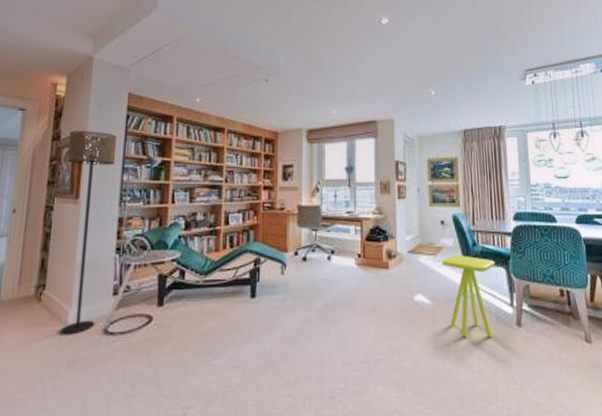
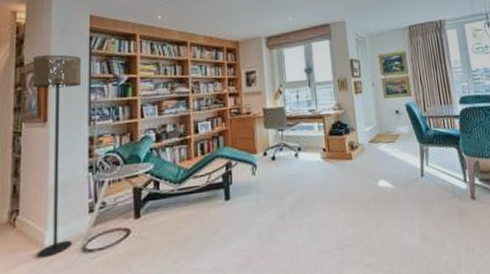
side table: present [441,255,495,338] -> none [399,140,450,216]

